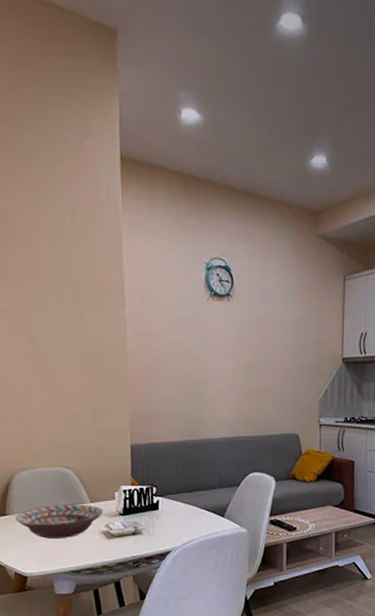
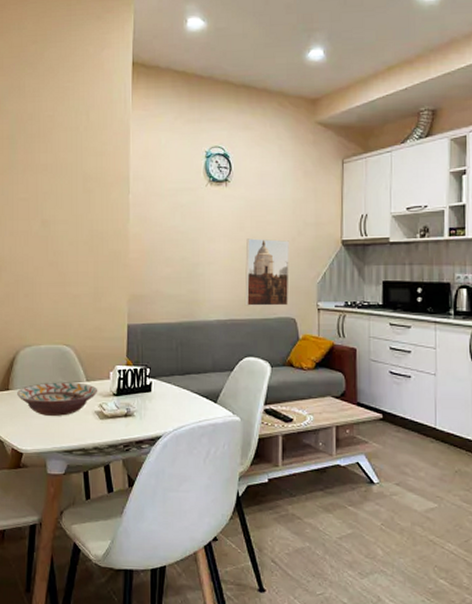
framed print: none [249,356,293,423] -> present [244,238,289,306]

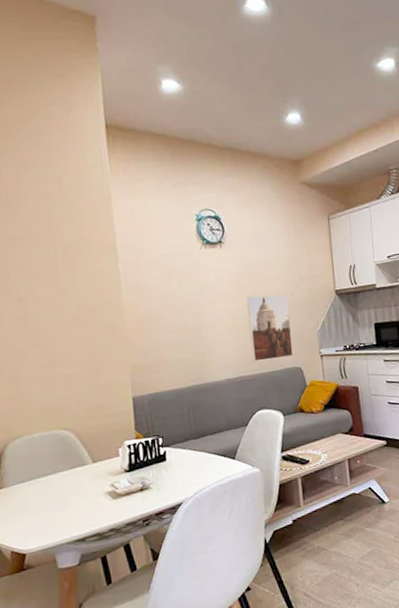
decorative bowl: present [17,382,98,416] -> none [10,465,108,509]

